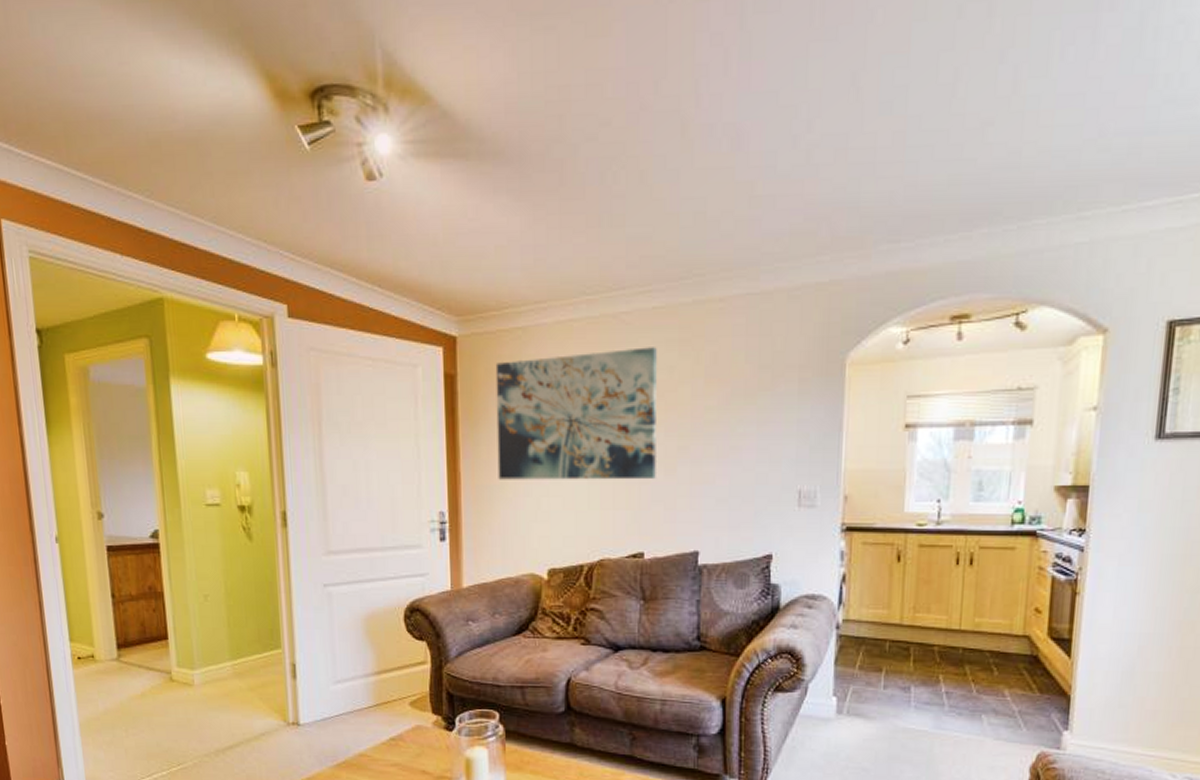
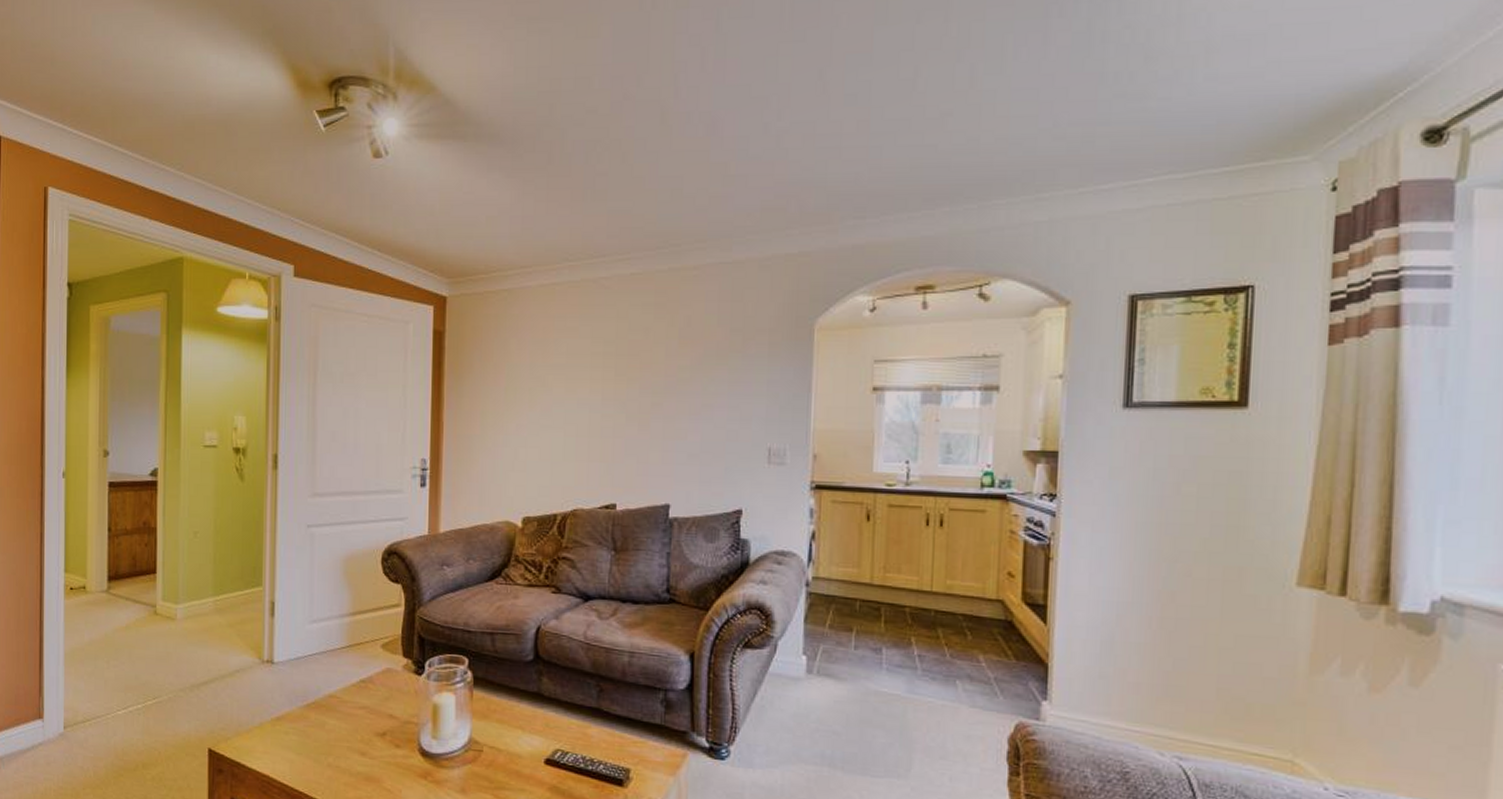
wall art: present [495,347,657,480] -> none [479,310,634,434]

